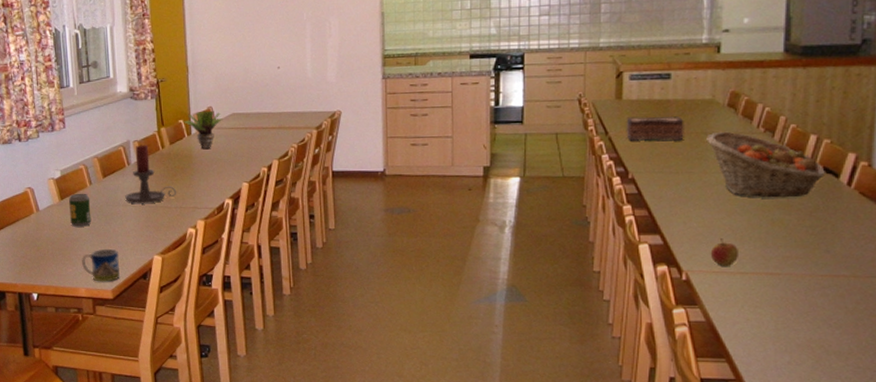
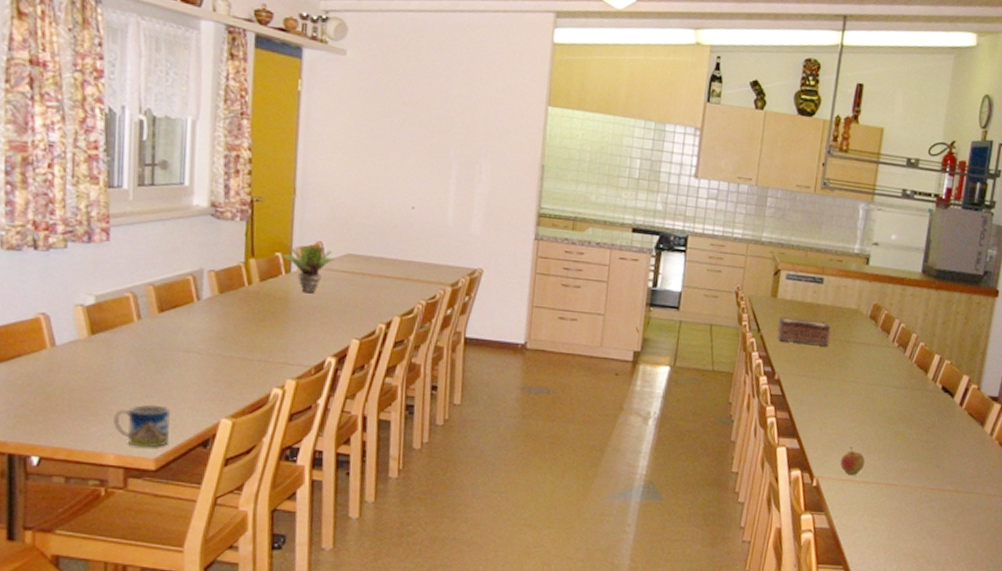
soda can: present [69,193,92,227] -> none [103,328,136,373]
candle holder: present [125,144,177,203] -> none [188,276,263,352]
fruit basket: present [706,131,825,198] -> none [848,341,943,413]

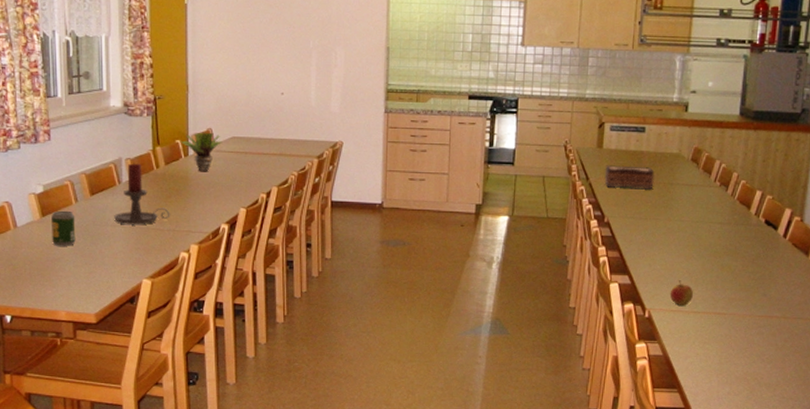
soda can: none [103,328,136,373] -> present [51,210,76,246]
mug: present [114,404,171,448] -> none [63,270,105,305]
candle holder: none [188,276,263,352] -> present [114,163,170,224]

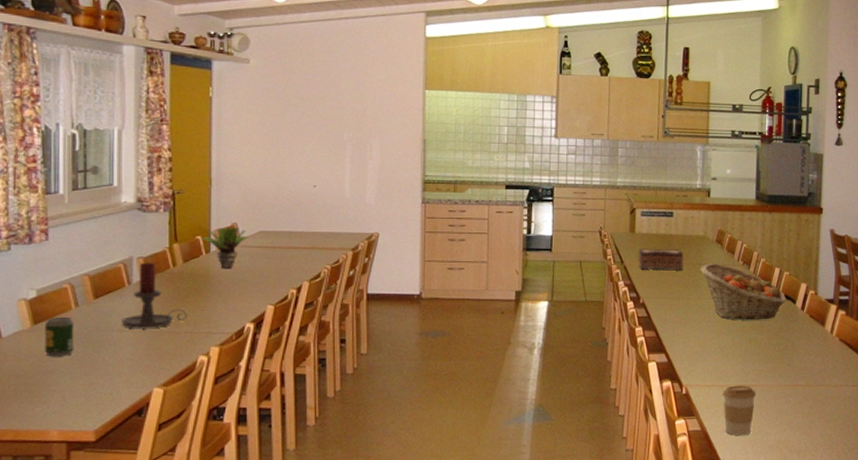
apple: present [669,280,694,306] -> none [704,355,726,380]
fruit basket: none [672,183,766,246] -> present [700,263,786,321]
coffee cup: none [687,312,725,365] -> present [722,385,756,436]

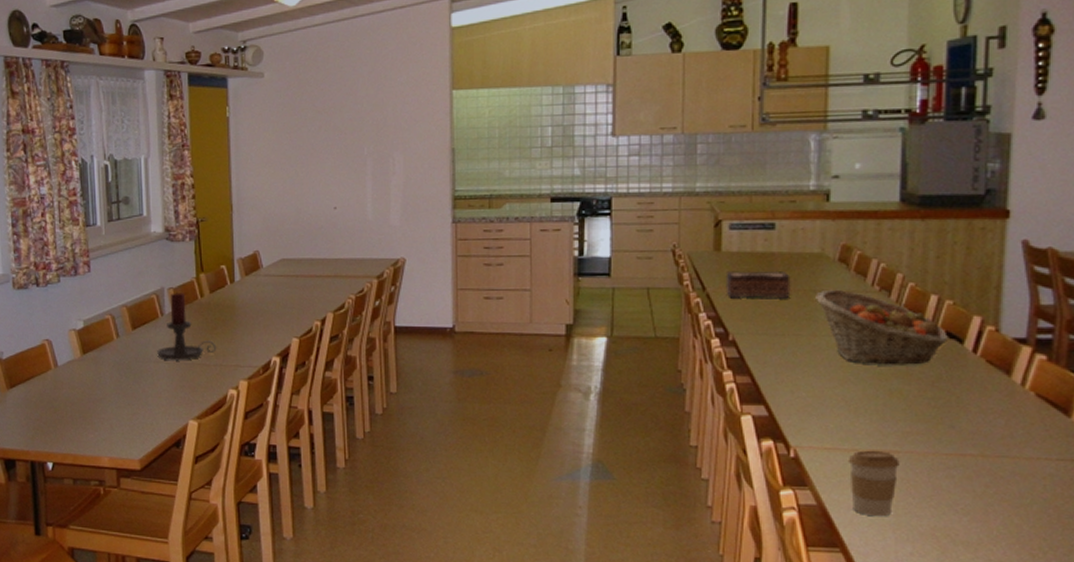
soda can: present [45,316,75,357] -> none [92,347,118,386]
potted plant: present [202,227,249,268] -> none [226,255,271,298]

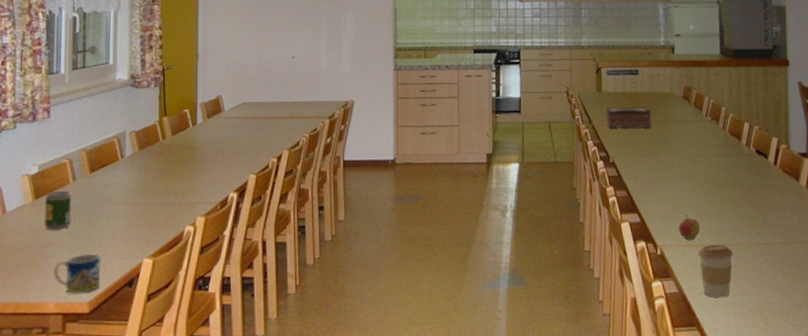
soda can: none [92,347,118,386] -> present [45,190,72,230]
mug: none [105,411,149,450] -> present [54,253,102,294]
candle holder: present [157,292,217,360] -> none [115,135,176,201]
fruit basket: present [815,289,948,365] -> none [669,120,758,177]
apple: none [821,410,854,442] -> present [678,214,701,240]

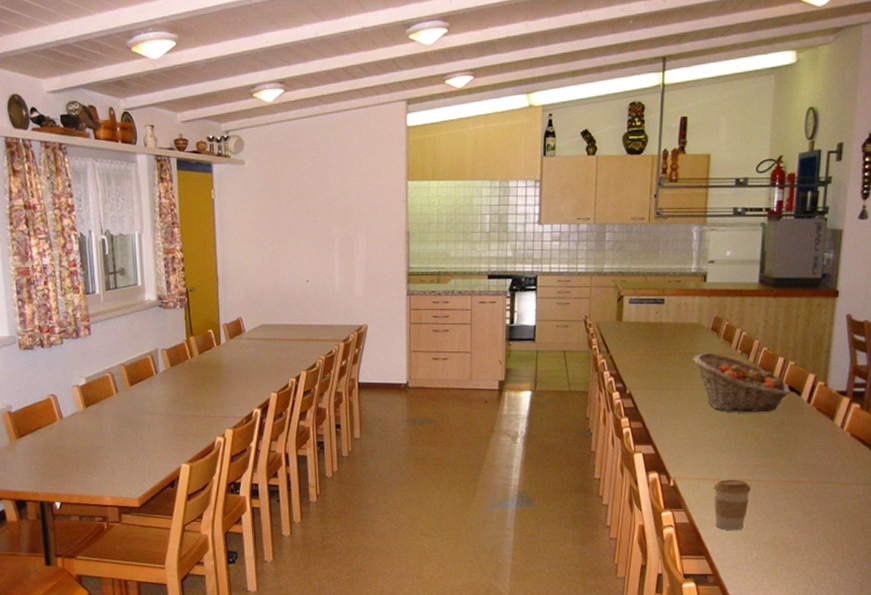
soda can: present [45,190,72,230] -> none [94,401,118,435]
mug: present [54,253,102,294] -> none [107,457,147,490]
tissue box: present [605,107,652,129] -> none [625,337,675,360]
fruit basket: none [669,120,758,177] -> present [693,352,790,413]
apple: present [678,214,701,240] -> none [694,448,719,473]

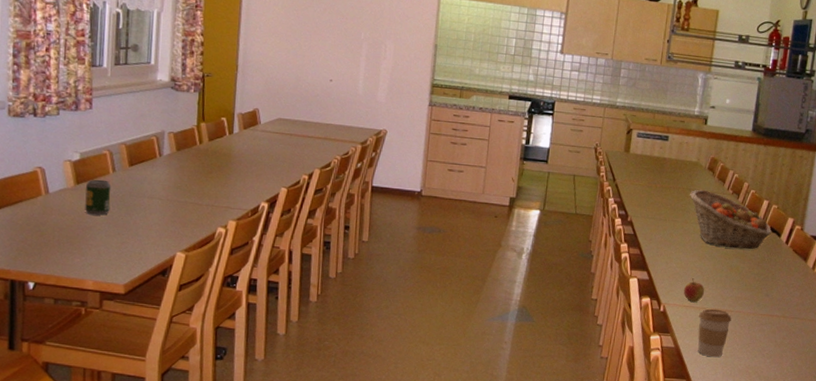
soda can: none [94,401,118,435] -> present [85,179,112,215]
apple: none [694,448,719,473] -> present [683,278,705,302]

